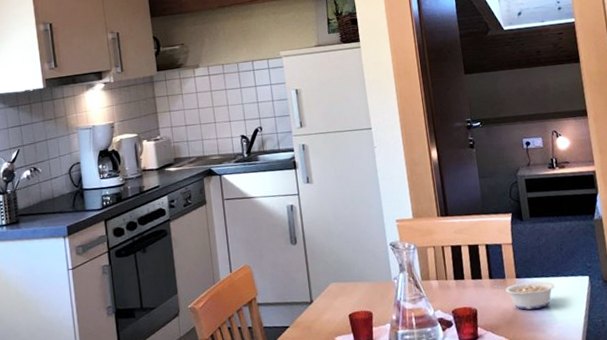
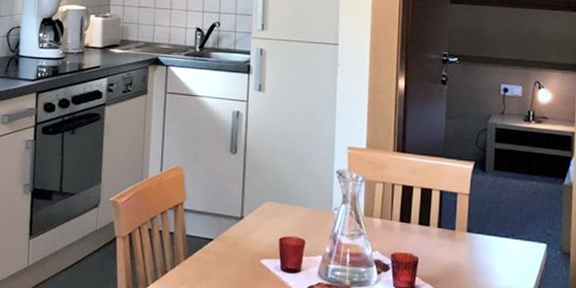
legume: present [495,281,555,310] -> none [442,235,508,269]

